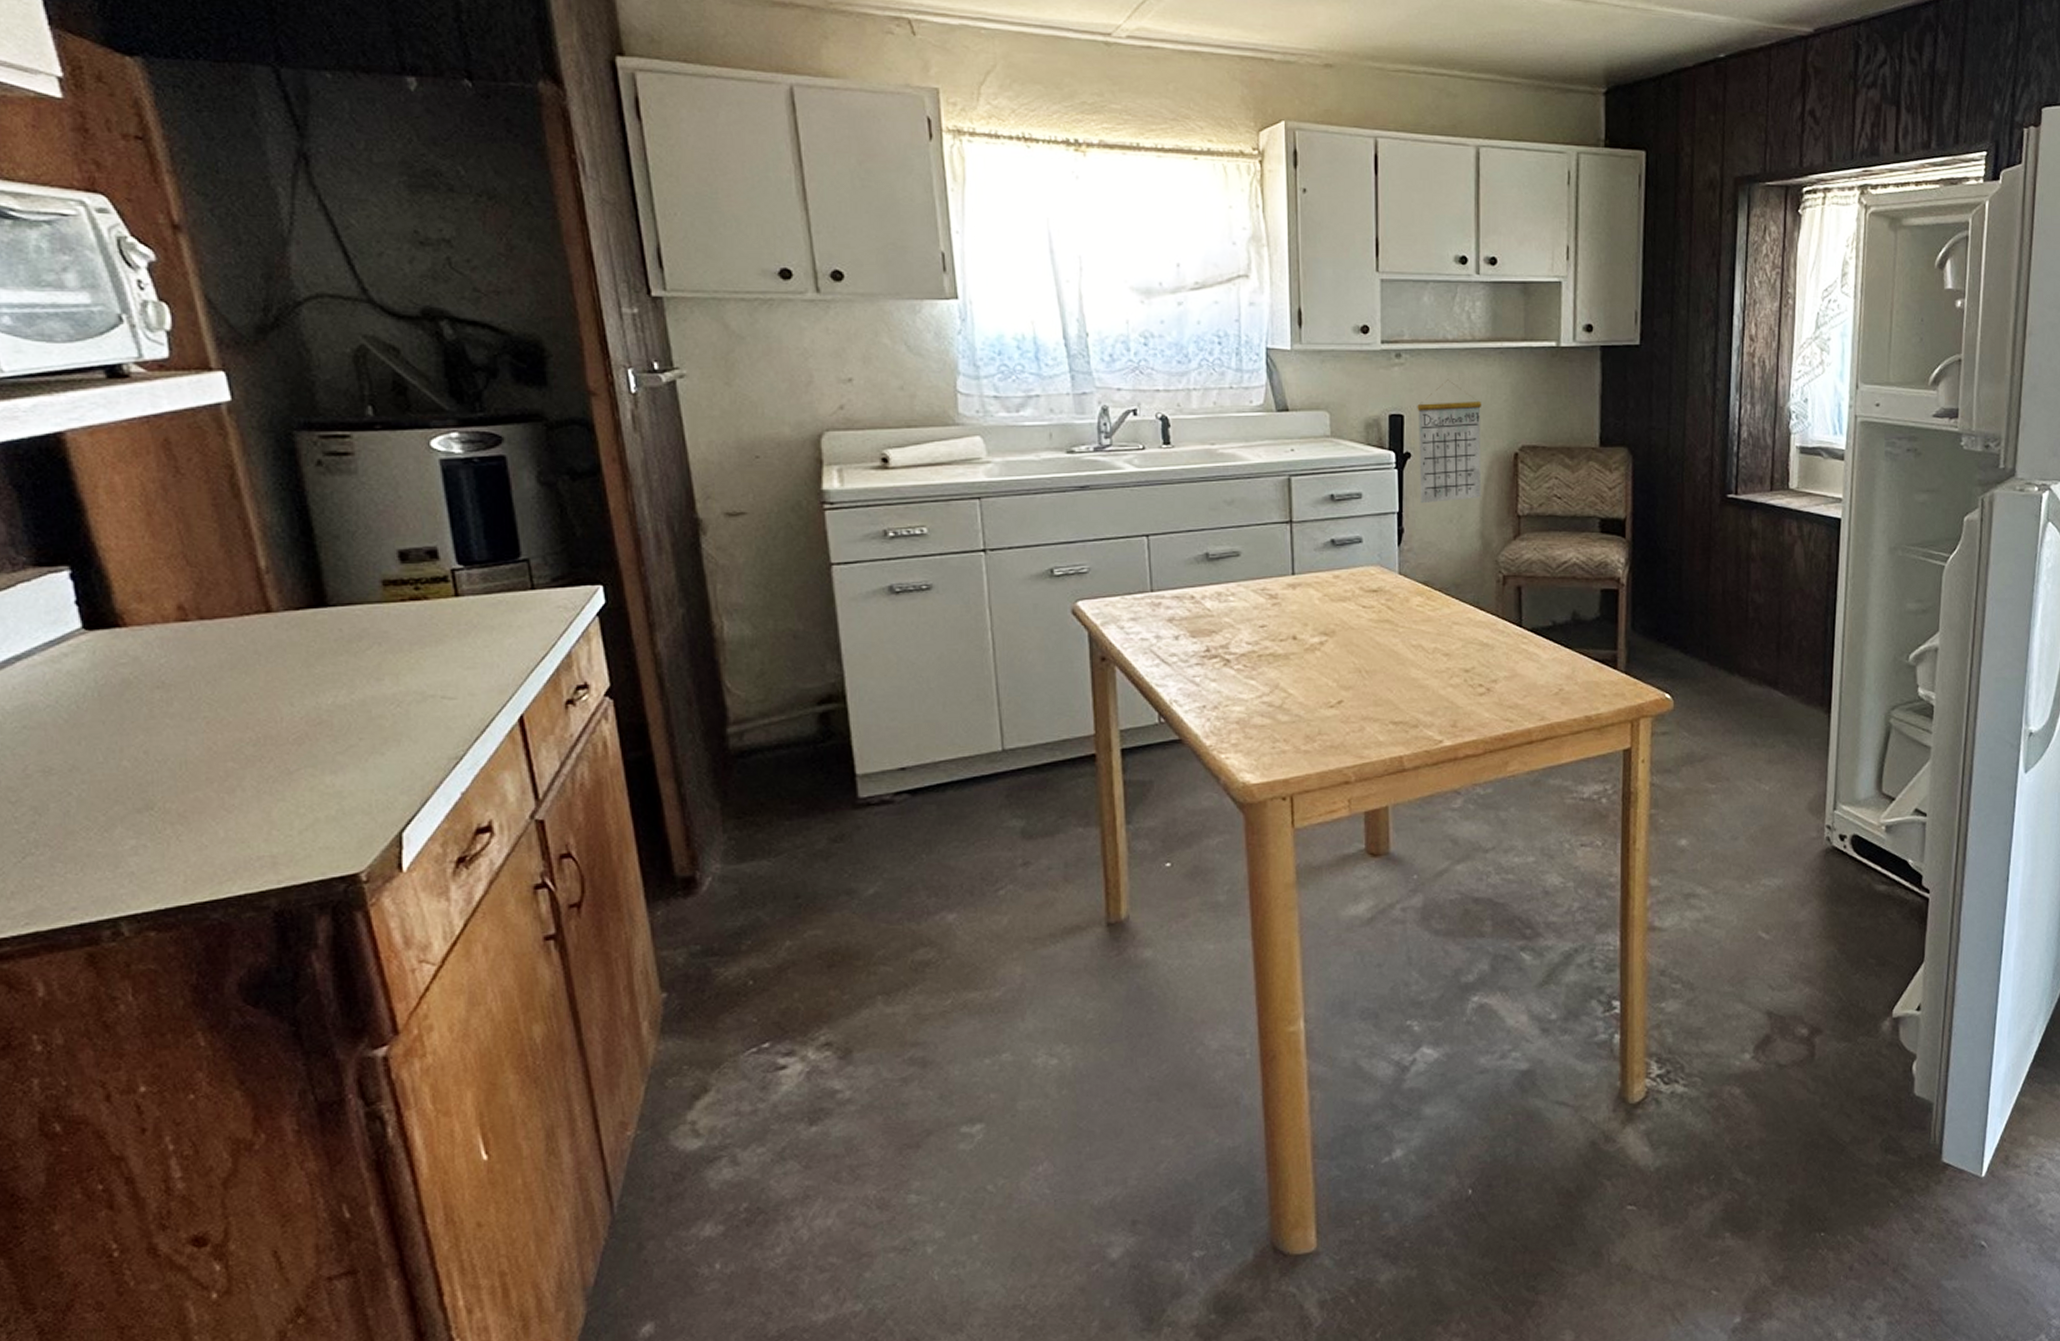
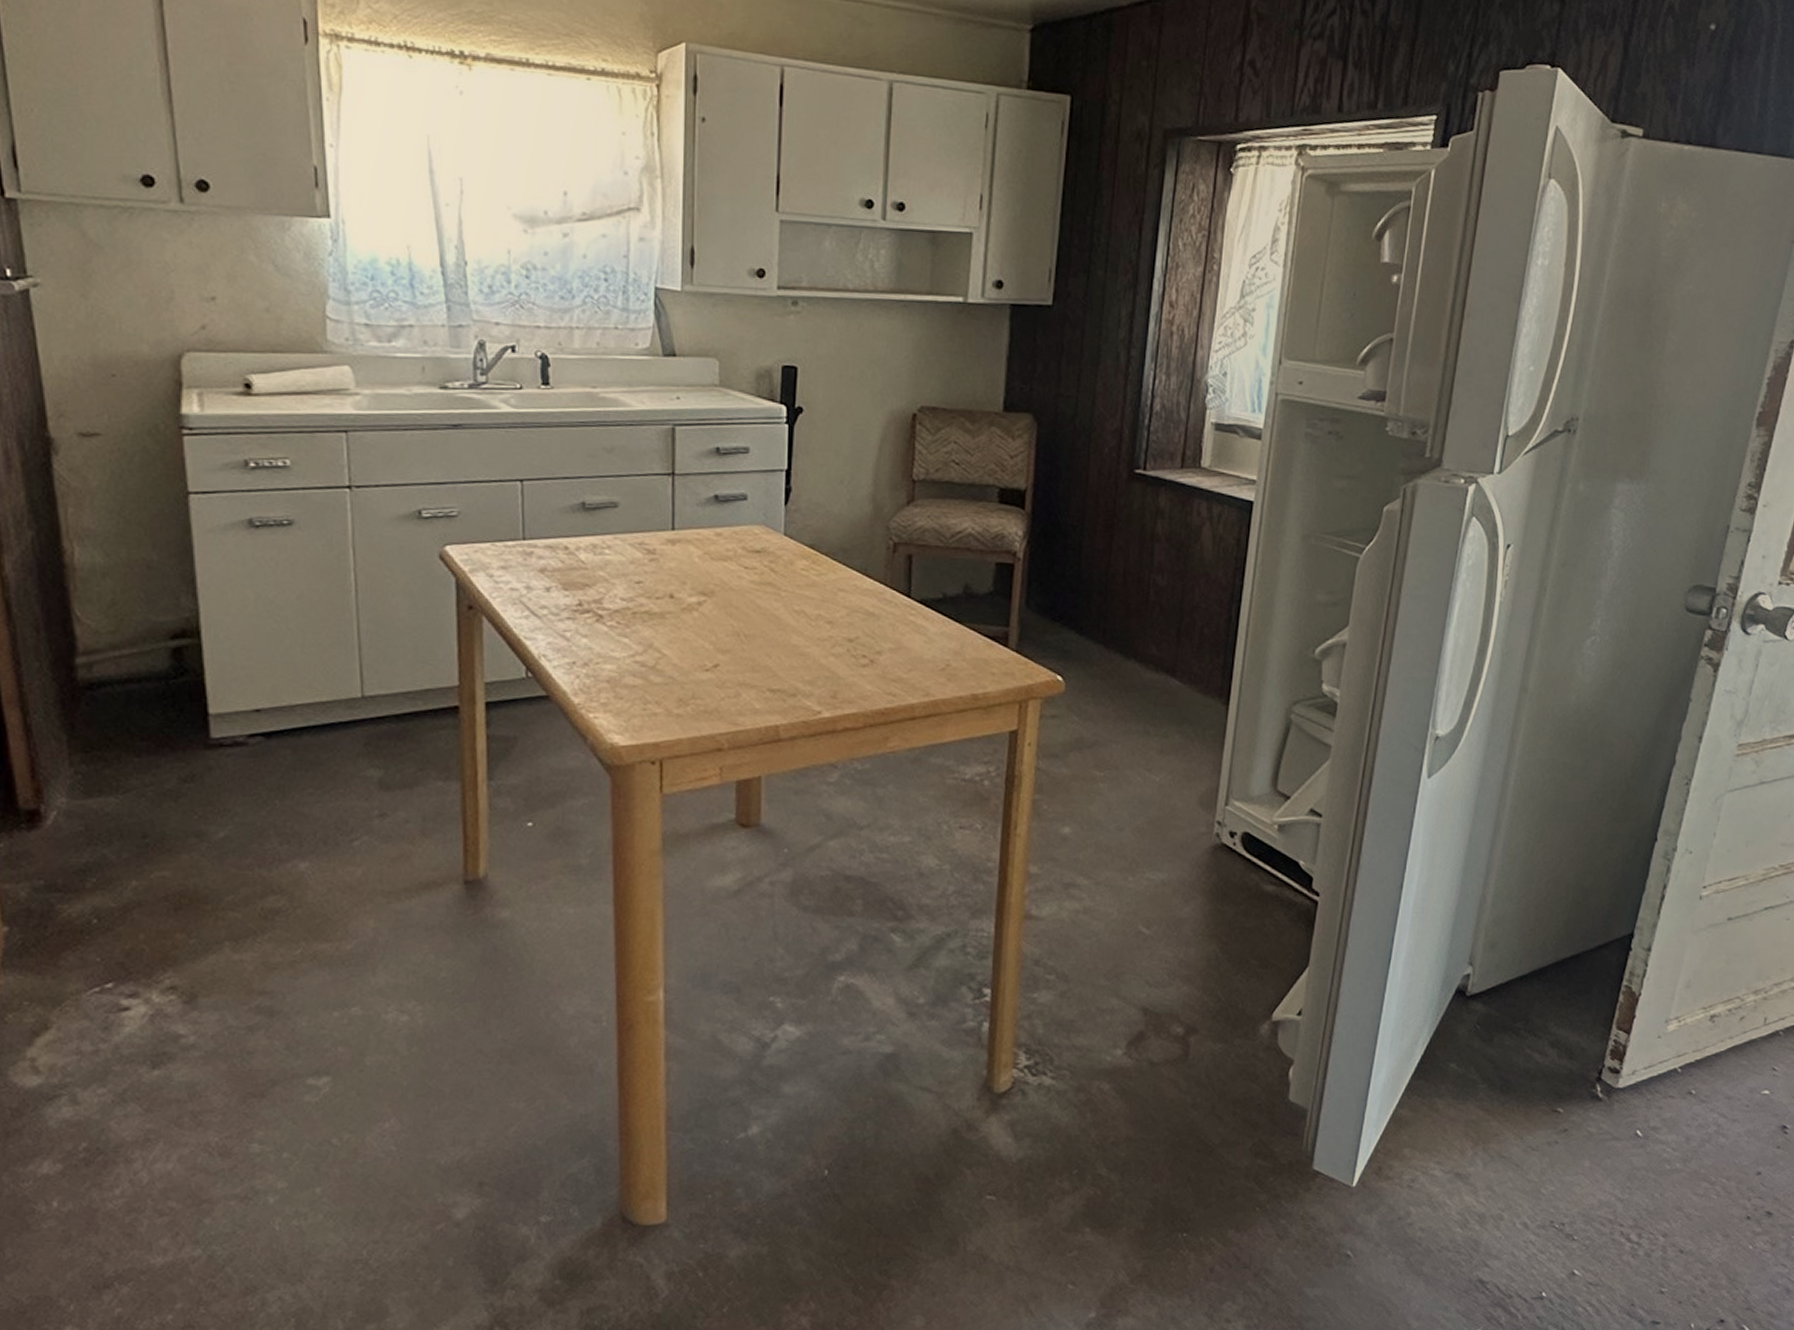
calendar: present [1417,379,1482,504] -> none [810,331,881,463]

